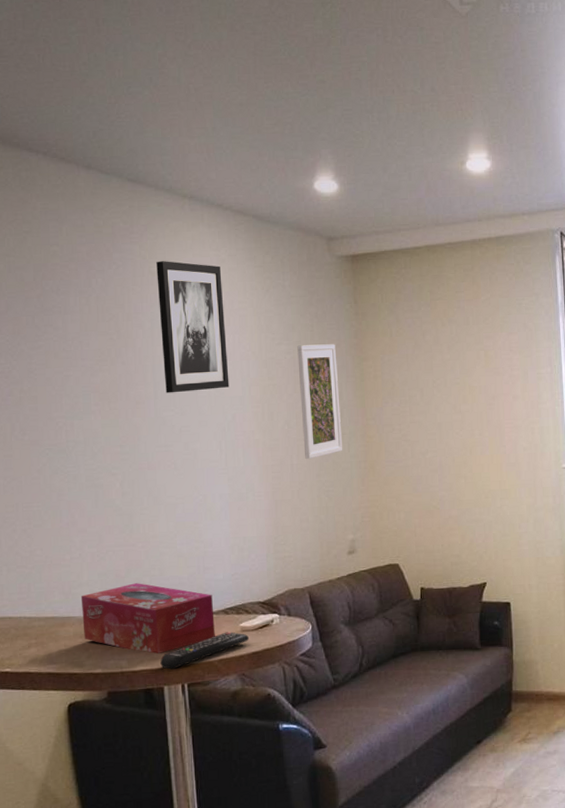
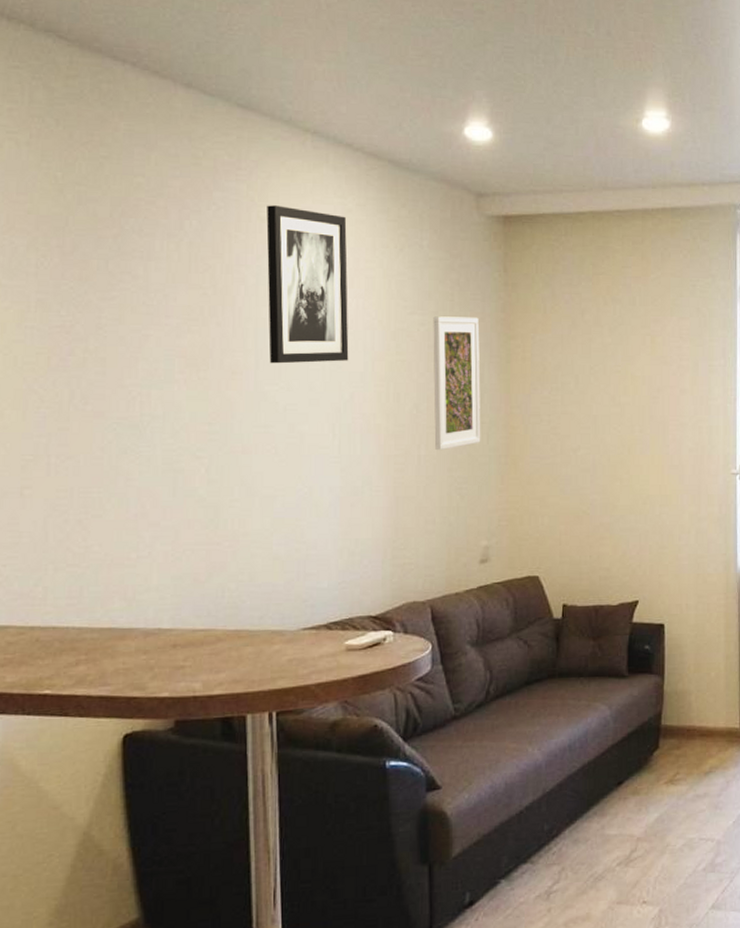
tissue box: present [80,583,215,654] -> none [147,589,314,675]
remote control: present [160,632,249,670] -> none [244,651,355,695]

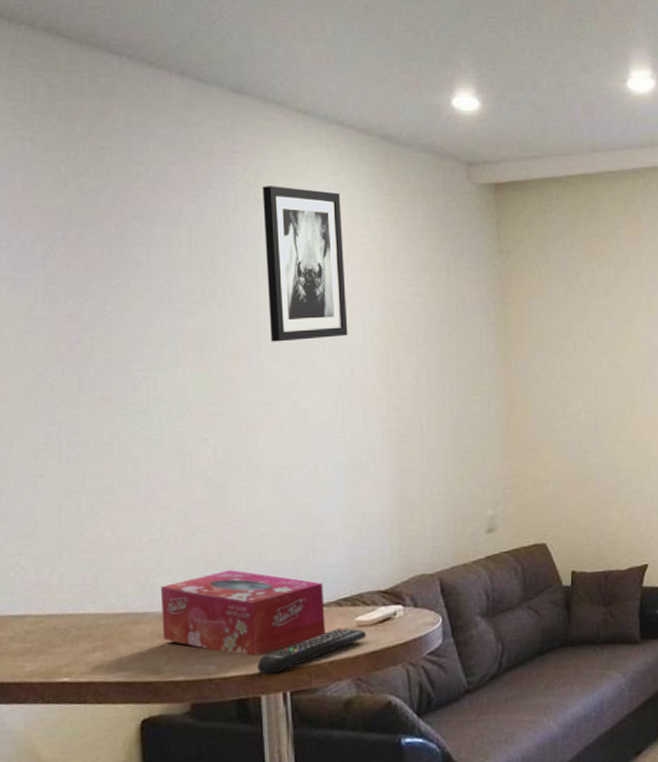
tissue box: none [147,589,314,675] -> present [160,570,325,656]
remote control: none [244,651,355,695] -> present [257,627,366,675]
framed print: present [433,316,481,451] -> none [429,286,482,421]

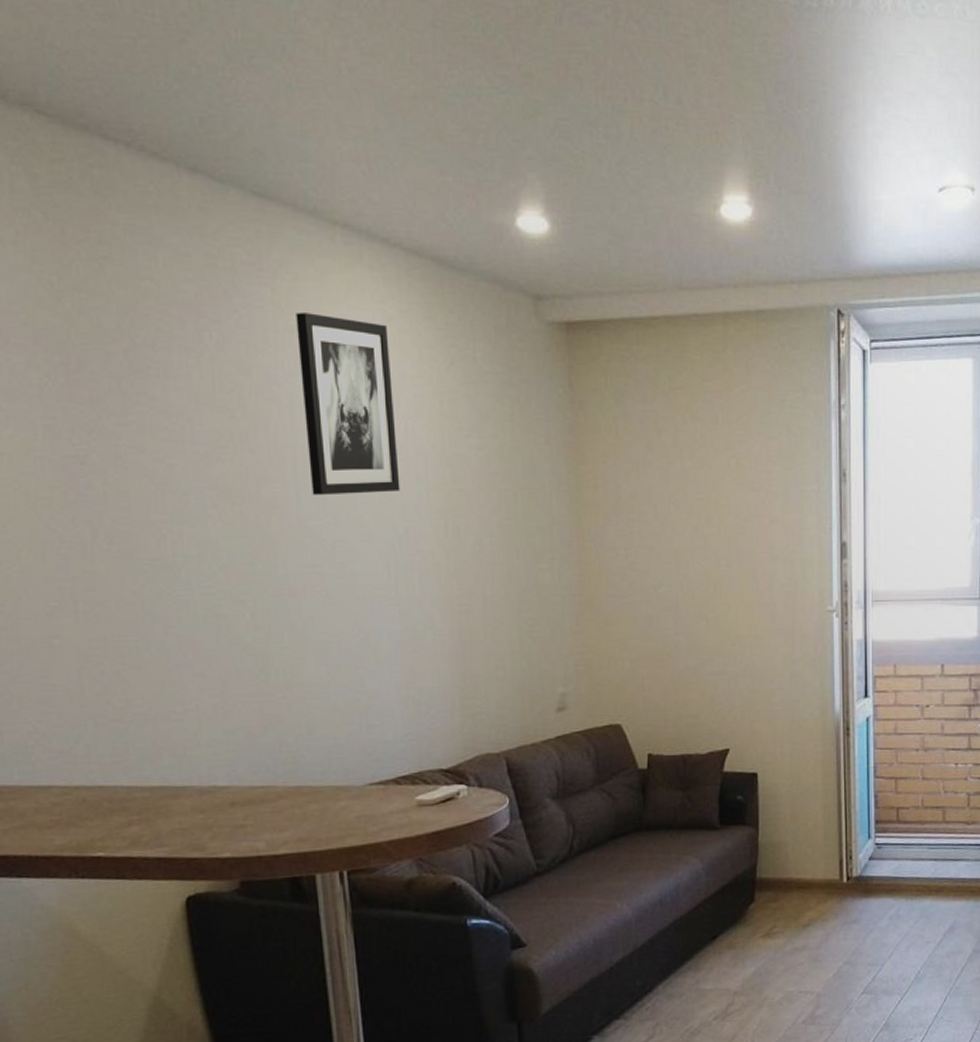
tissue box: present [160,570,325,656] -> none [199,744,383,833]
remote control: present [257,627,366,675] -> none [310,806,427,853]

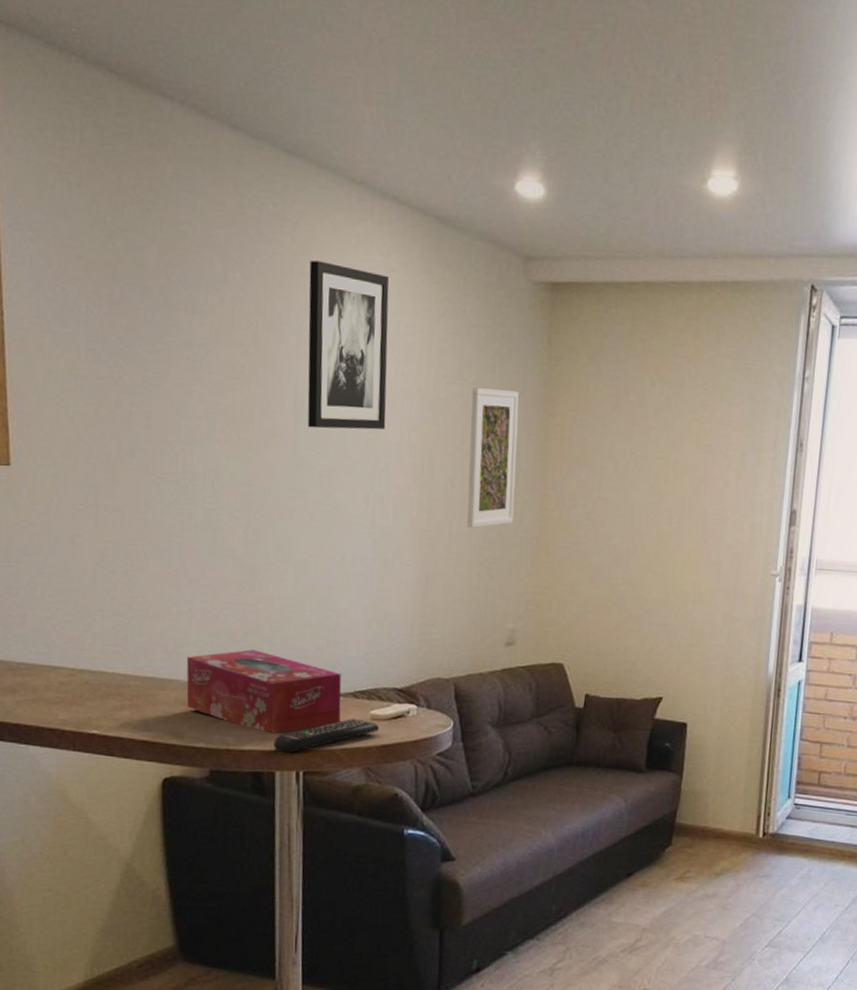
tissue box: none [199,744,383,833] -> present [186,649,342,734]
remote control: none [310,806,427,853] -> present [273,718,379,754]
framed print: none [492,439,552,590] -> present [467,388,519,529]

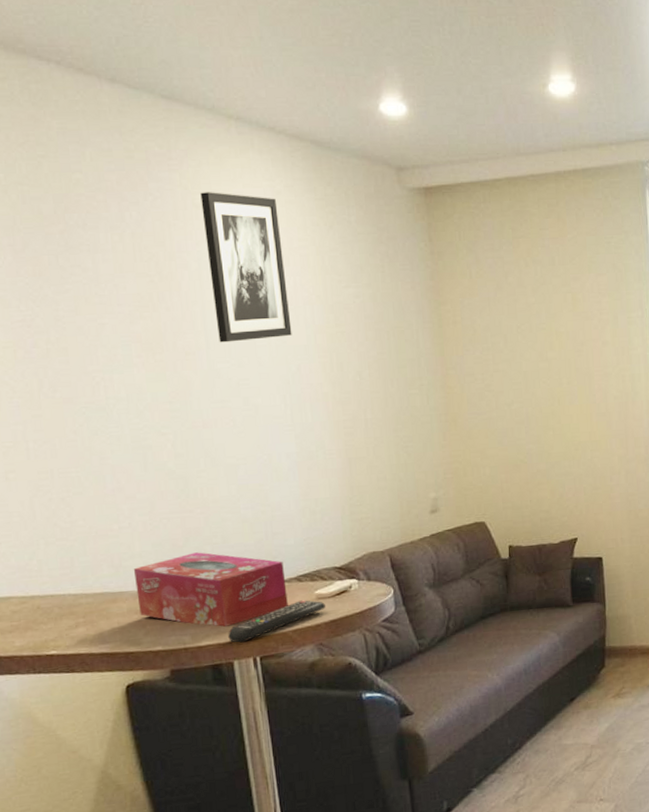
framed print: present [467,388,519,529] -> none [367,286,422,414]

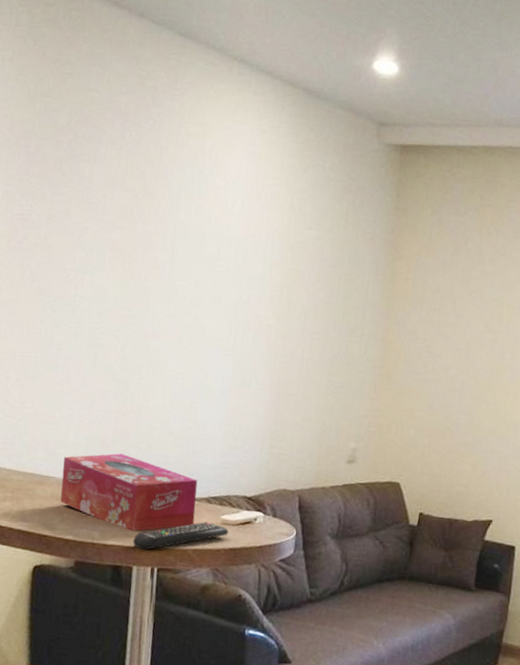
wall art: present [200,192,292,343] -> none [183,122,261,266]

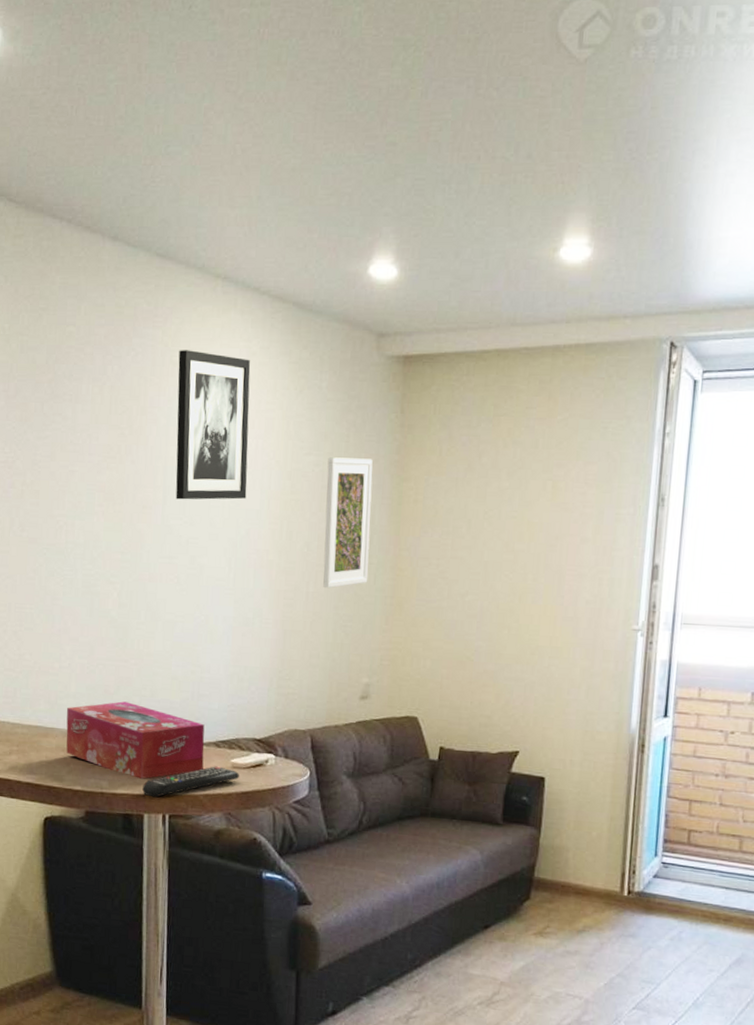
wall art: none [183,122,261,266] -> present [175,350,251,500]
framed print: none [317,232,369,356] -> present [323,457,373,589]

